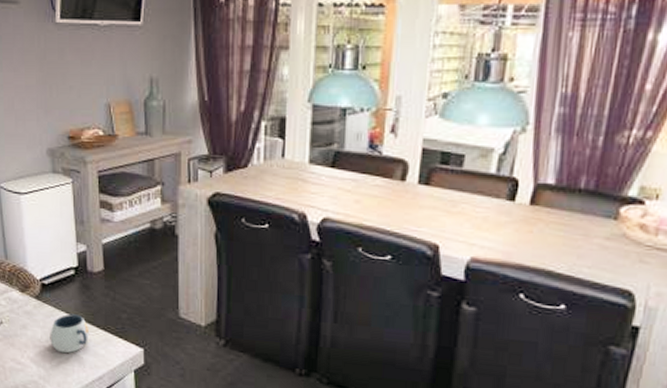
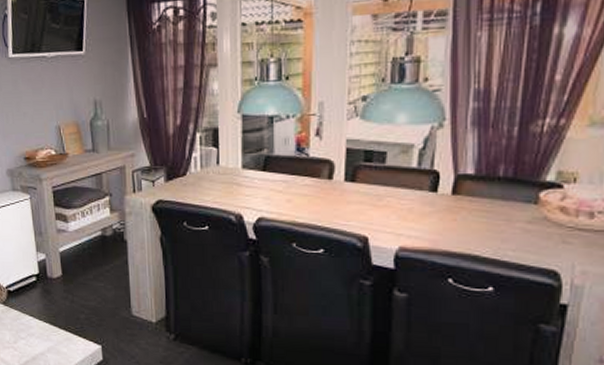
mug: present [50,314,90,354] -> none [17,316,53,353]

